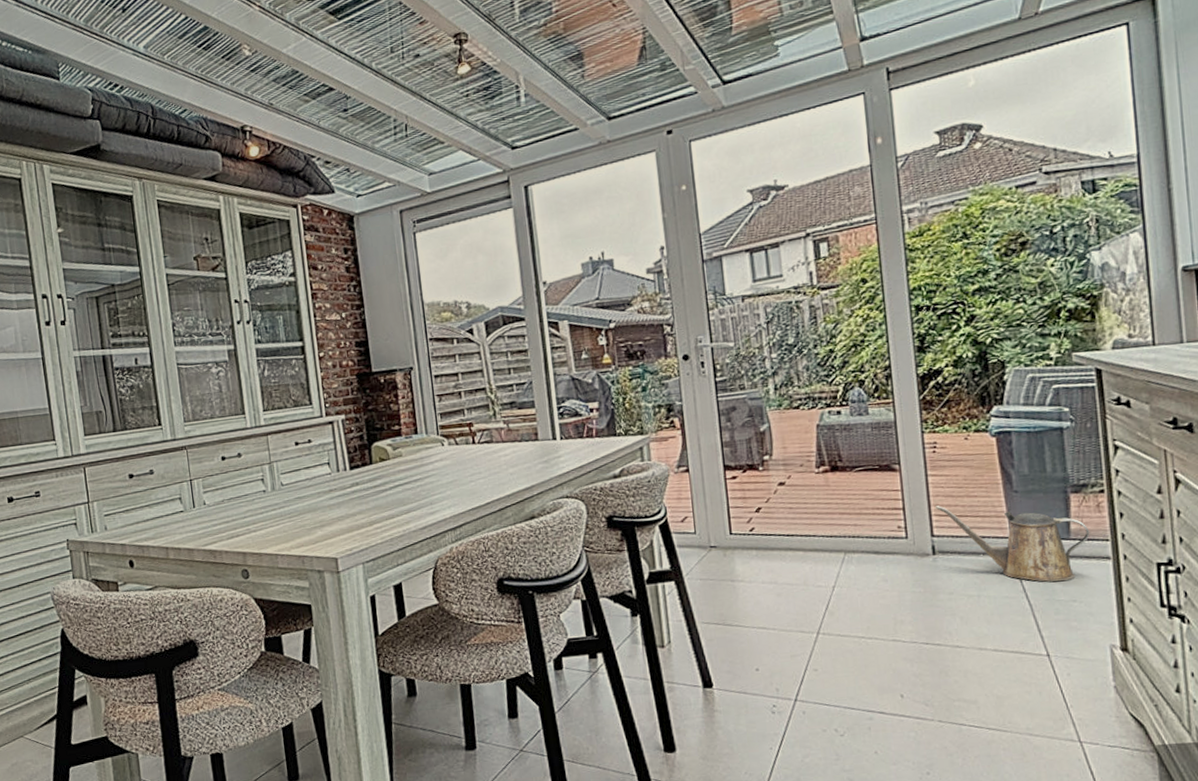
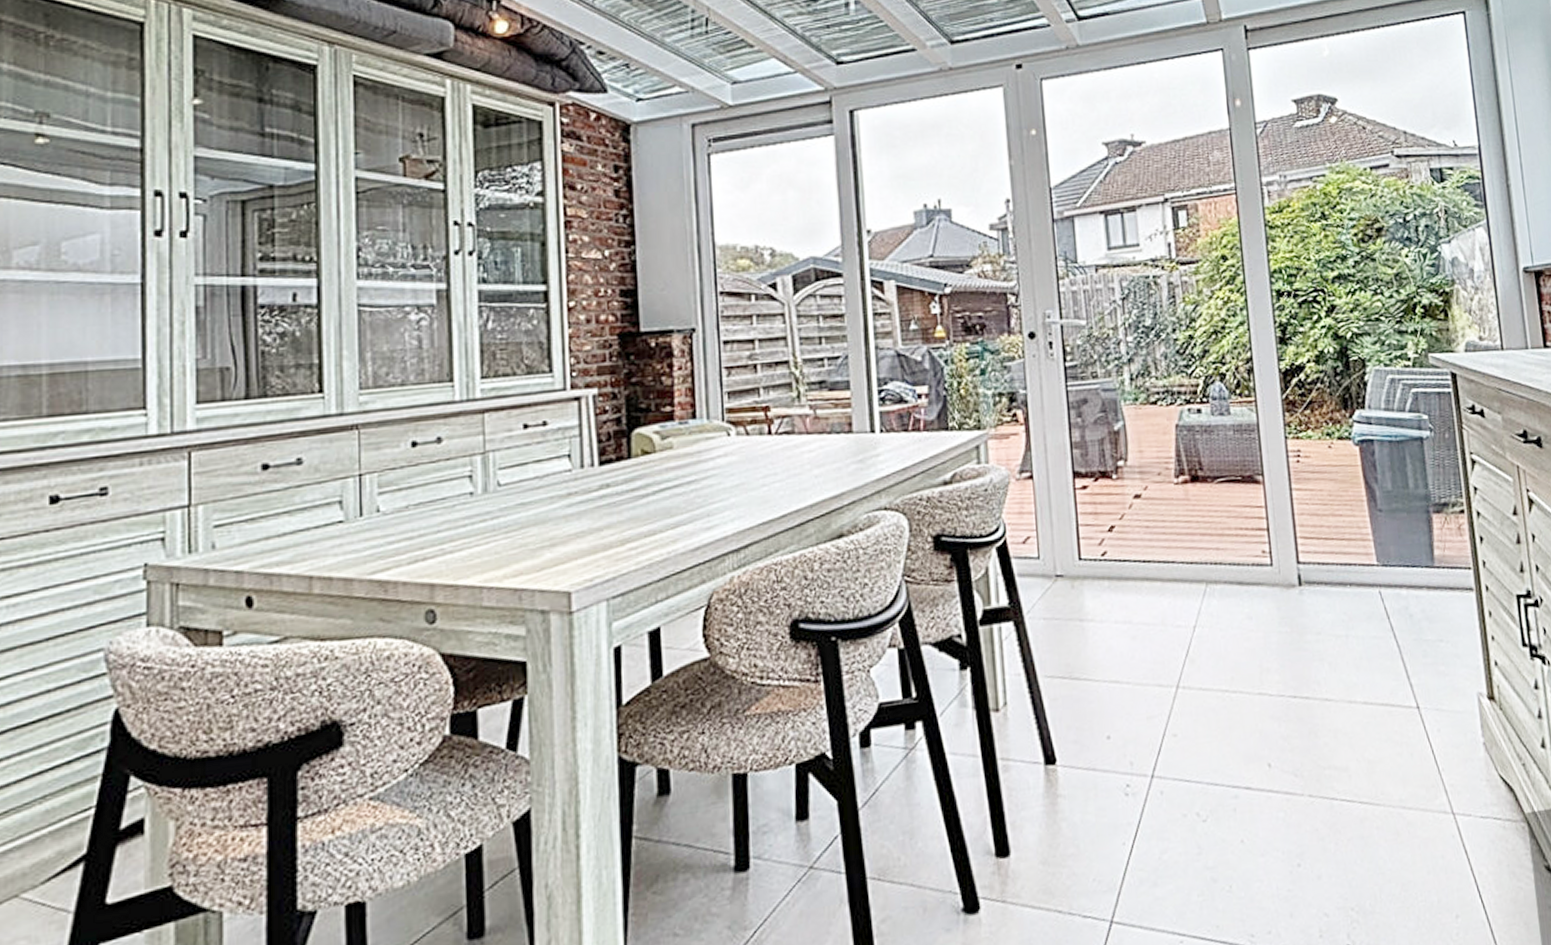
watering can: present [936,506,1090,582] -> none [1301,526,1453,619]

